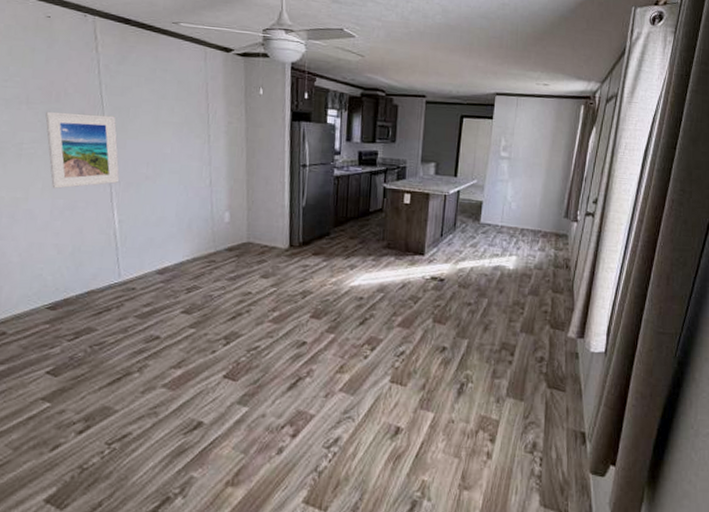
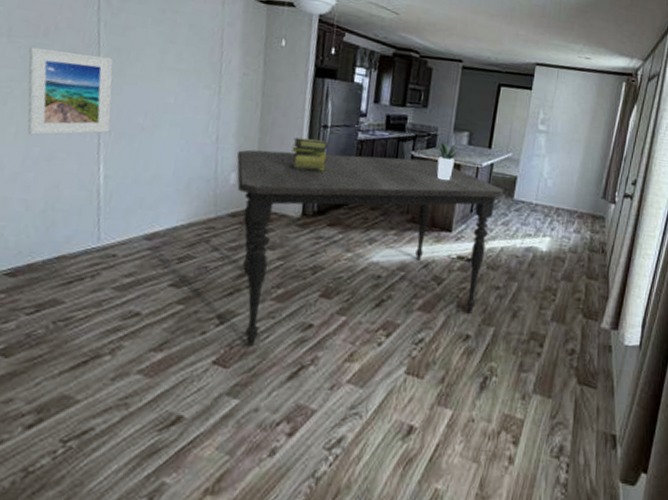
dining table: none [229,190,471,361] -> present [236,149,504,346]
stack of books: none [275,177,309,206] -> present [290,137,329,171]
potted plant: none [402,173,434,209] -> present [432,142,466,181]

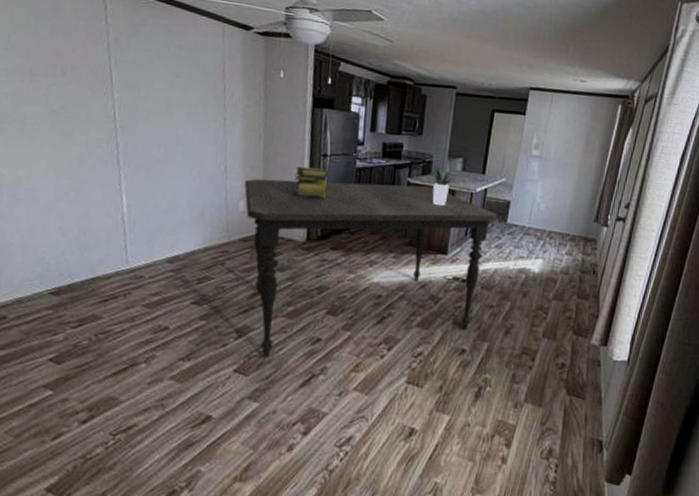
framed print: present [27,47,114,135] -> none [50,85,129,168]

